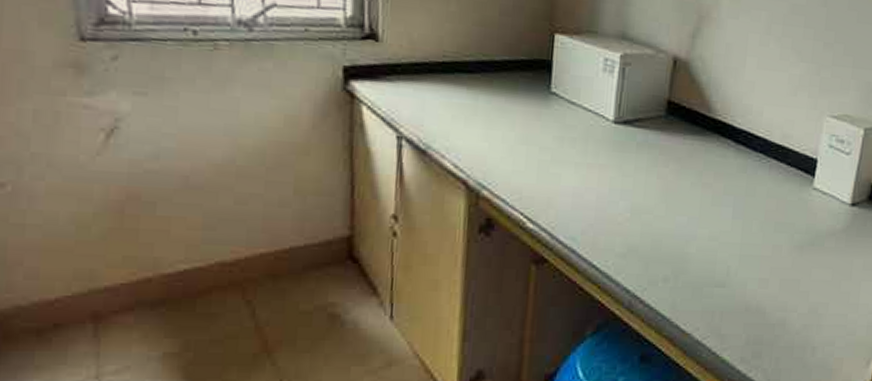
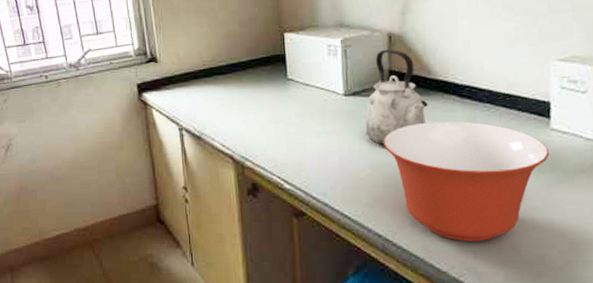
kettle: none [631,75,702,188] -> present [365,49,428,146]
mixing bowl: none [648,166,808,303] -> present [383,121,549,242]

